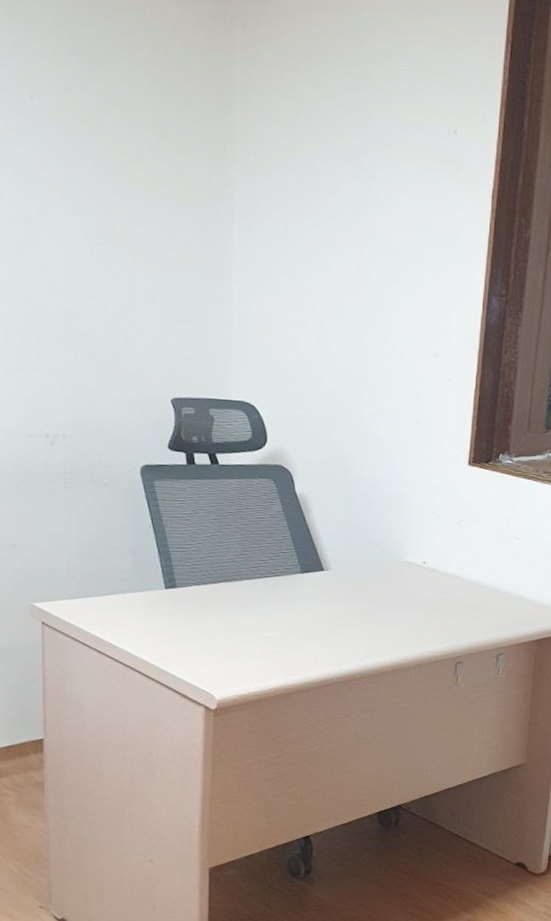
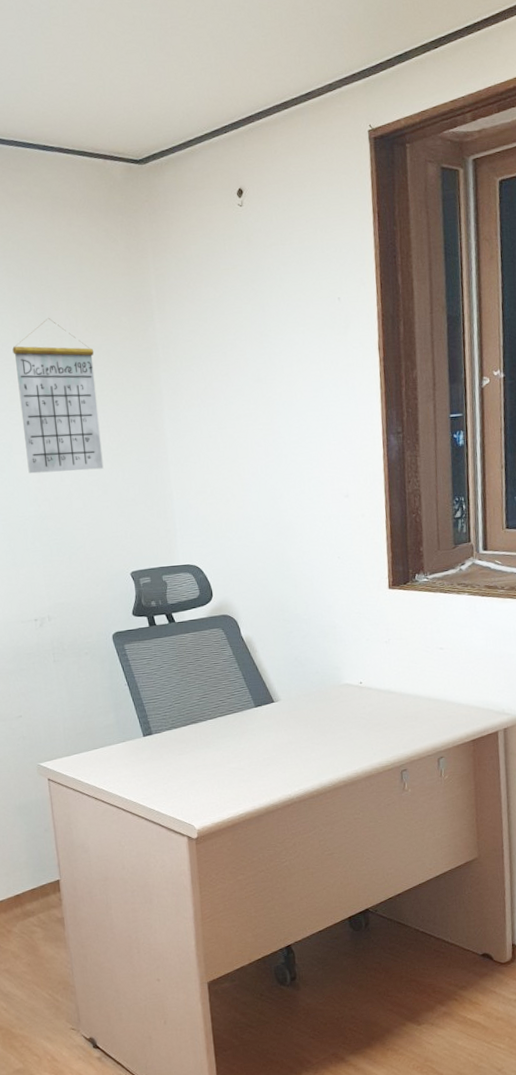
calendar: none [52,76,156,272] -> present [12,317,104,474]

